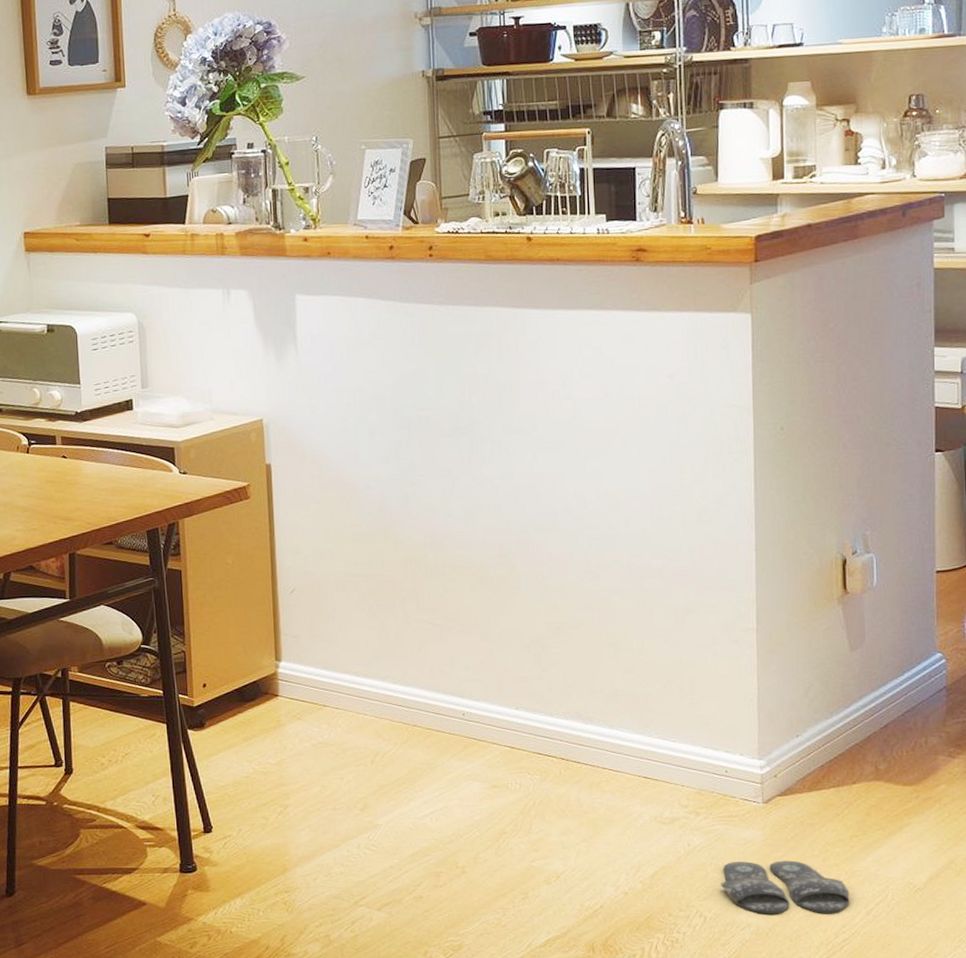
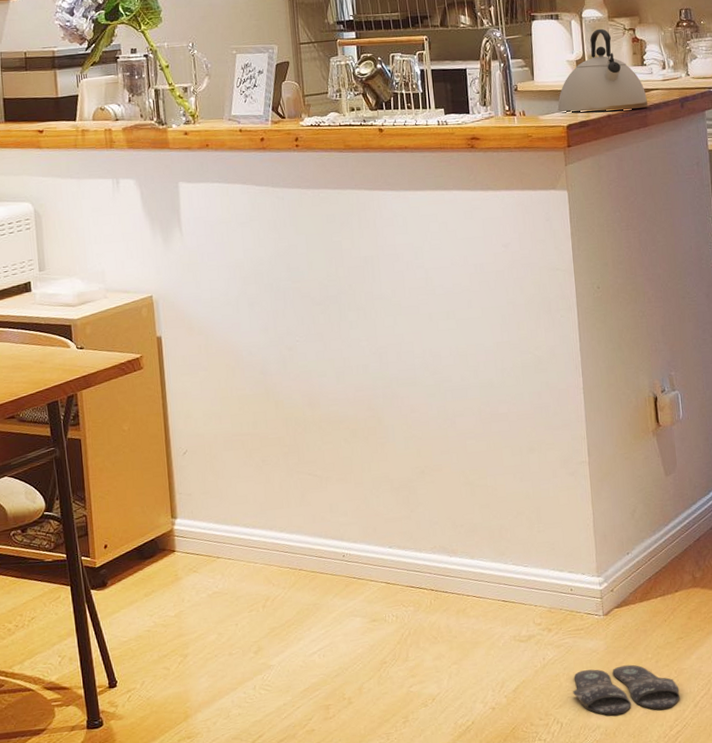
kettle: none [745,119,861,220] -> present [557,28,649,112]

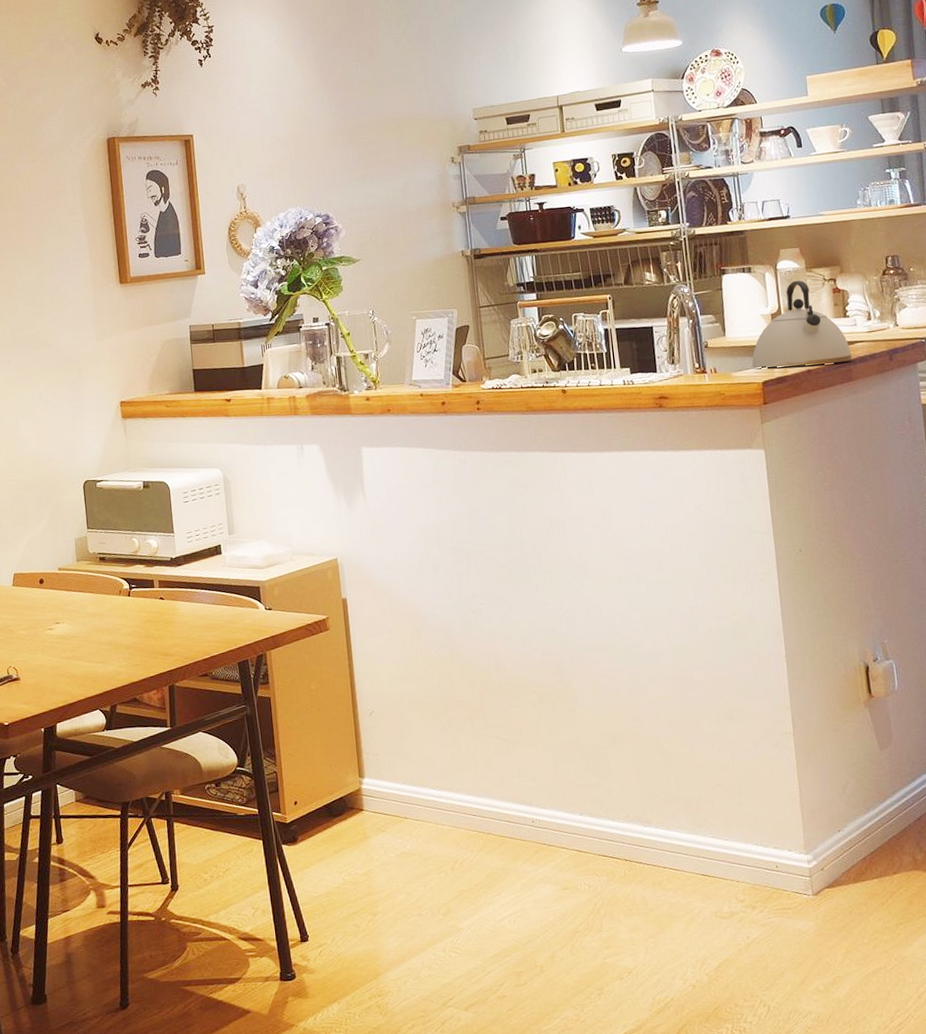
slippers: present [573,664,680,716] -> none [780,949,902,1002]

